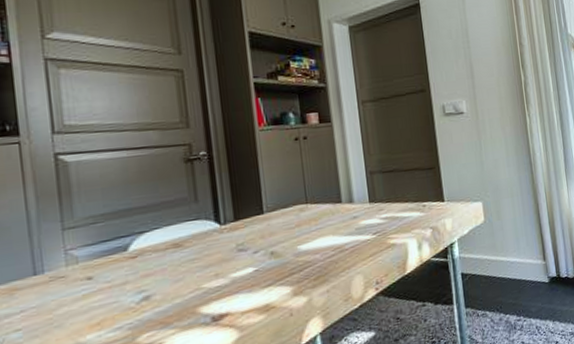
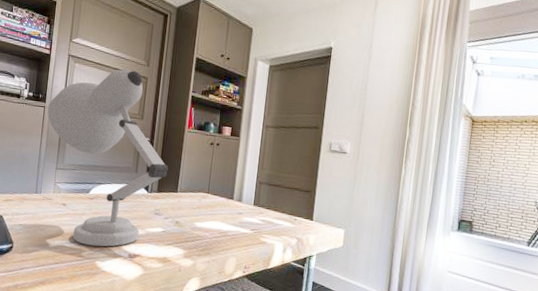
desk lamp: none [24,64,244,327] -> present [47,69,169,247]

